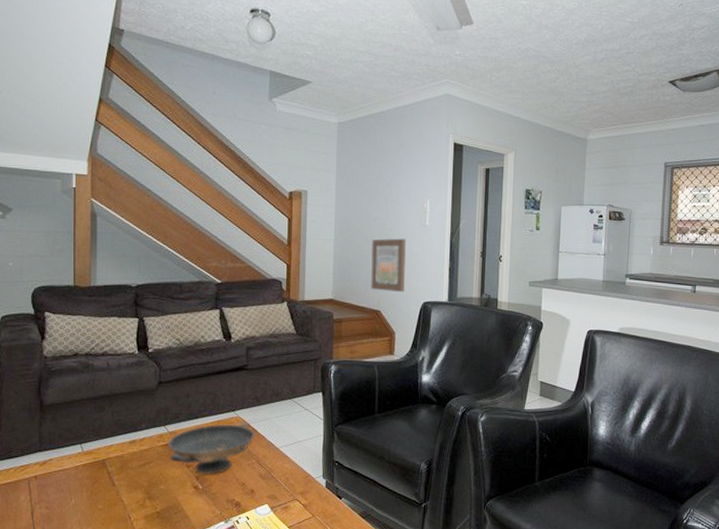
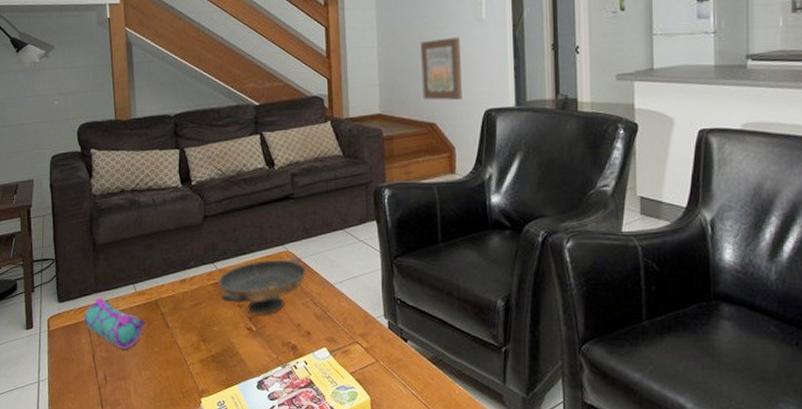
pencil case: none [24,456,90,506] -> present [84,298,145,349]

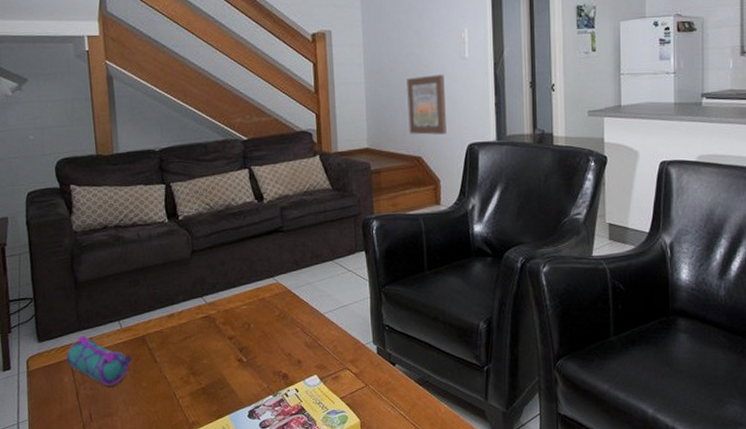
decorative bowl: present [218,256,308,316] -> none [207,288,298,347]

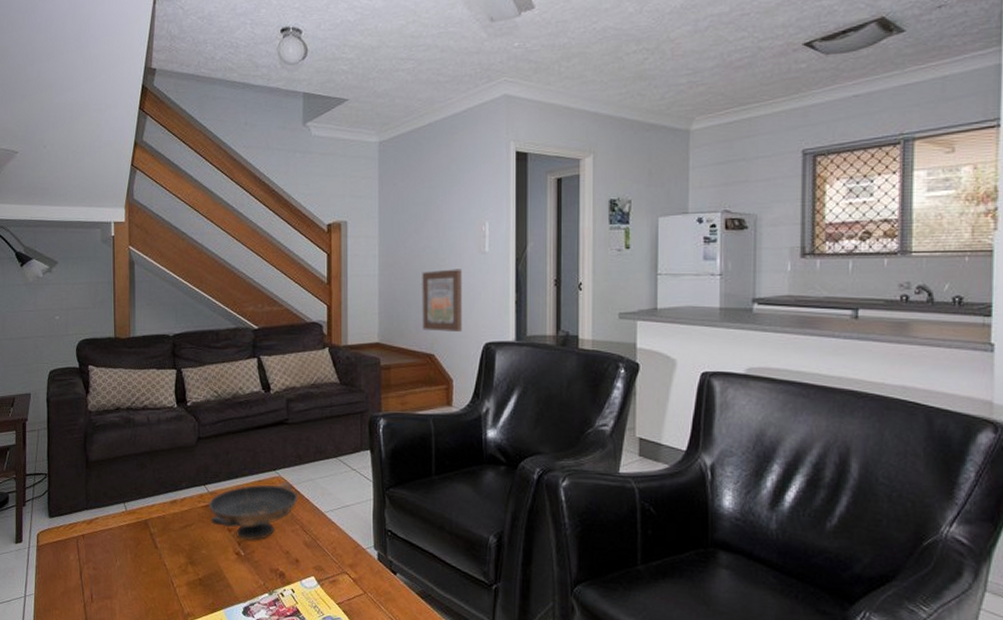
pencil case: present [66,335,132,386] -> none [73,515,134,568]
decorative bowl: none [207,288,298,347] -> present [209,482,300,541]

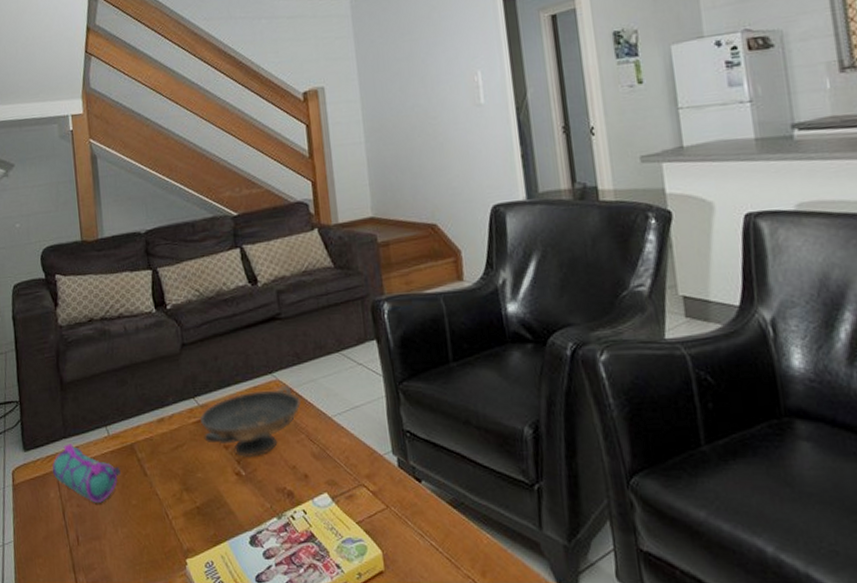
pencil case: none [73,515,134,568] -> present [52,444,121,503]
wall art: present [422,269,463,332] -> none [413,125,465,198]

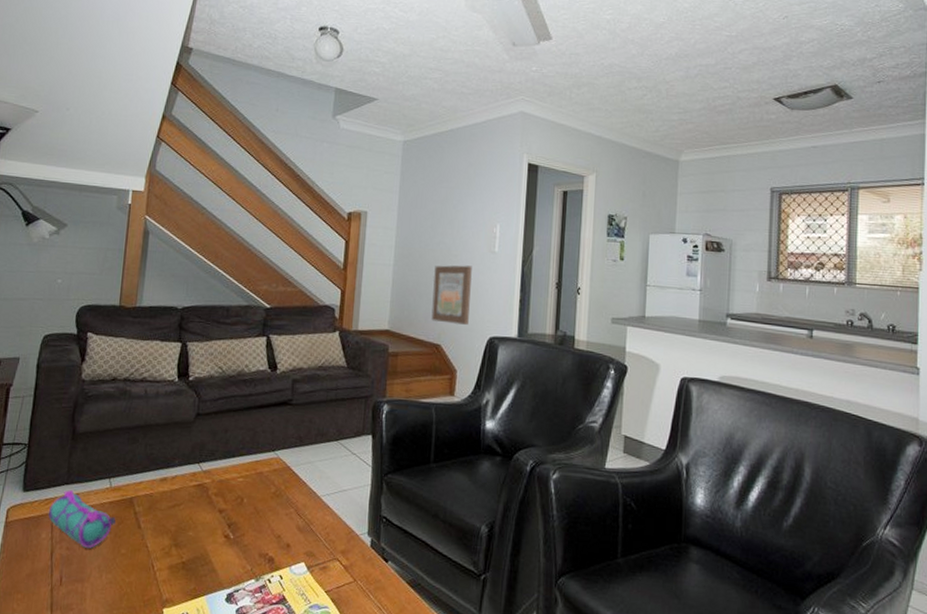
decorative bowl: present [200,386,302,458] -> none [201,464,297,524]
wall art: none [413,125,465,198] -> present [431,265,473,325]

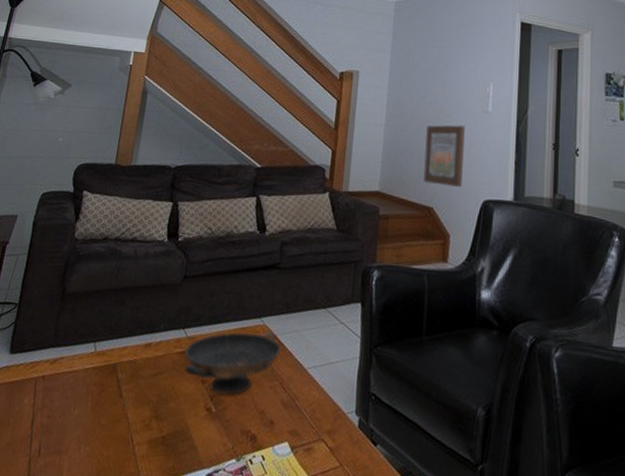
pencil case: present [48,490,116,548] -> none [32,353,98,417]
decorative bowl: none [201,464,297,524] -> present [184,331,283,396]

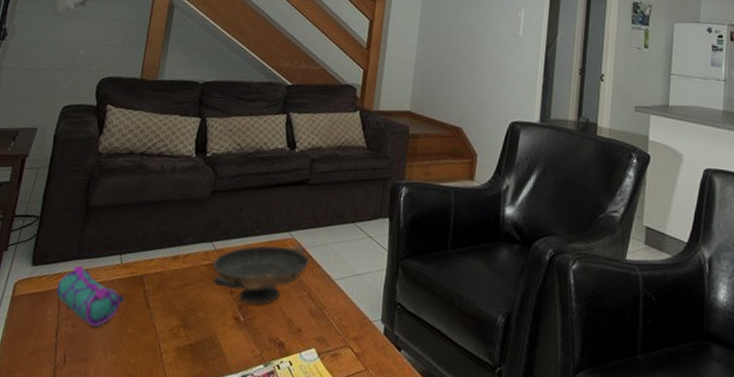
pencil case: none [32,353,98,417] -> present [55,265,125,327]
wall art: present [423,125,466,187] -> none [453,48,496,108]

